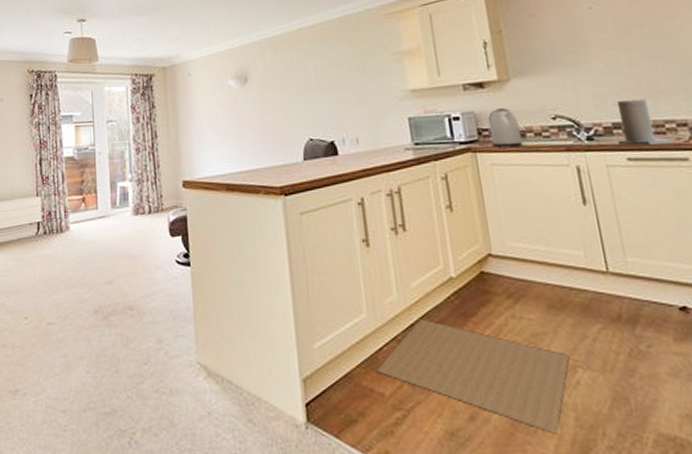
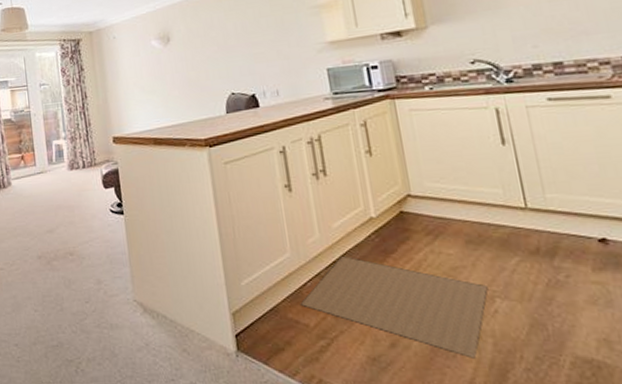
kettle: present [488,108,523,148] -> none [406,55,442,94]
paper towel: present [616,98,675,146] -> none [536,39,597,86]

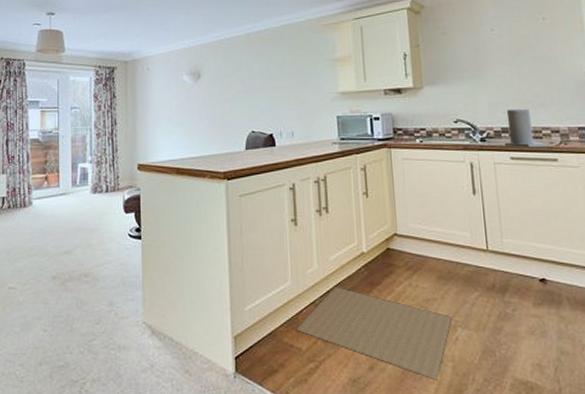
paper towel: none [536,39,597,86] -> present [504,108,549,148]

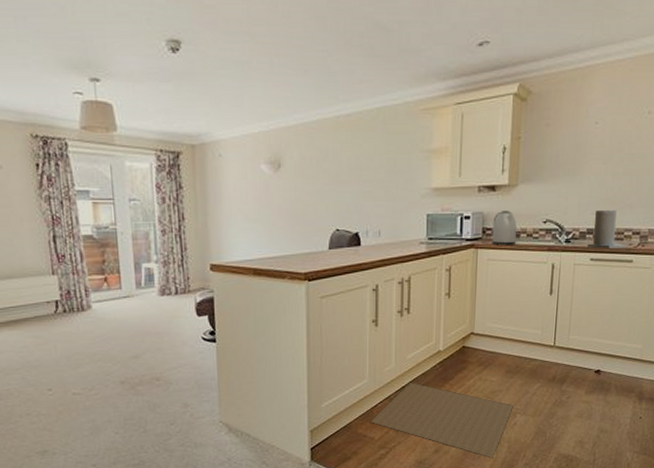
kettle: none [402,112,430,145] -> present [492,211,517,246]

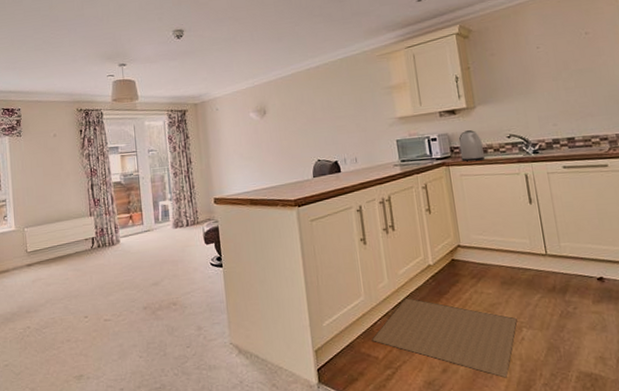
paper towel: present [587,209,627,249] -> none [556,119,598,157]

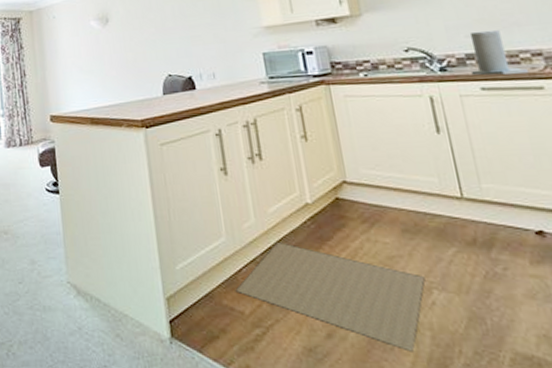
kettle: present [458,130,485,162] -> none [341,42,376,80]
paper towel: none [556,119,598,157] -> present [469,29,530,76]

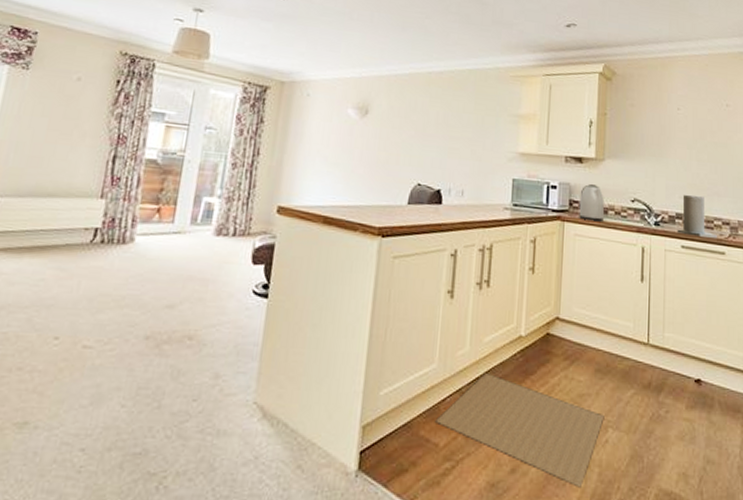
kettle: none [341,42,376,80] -> present [579,184,605,222]

